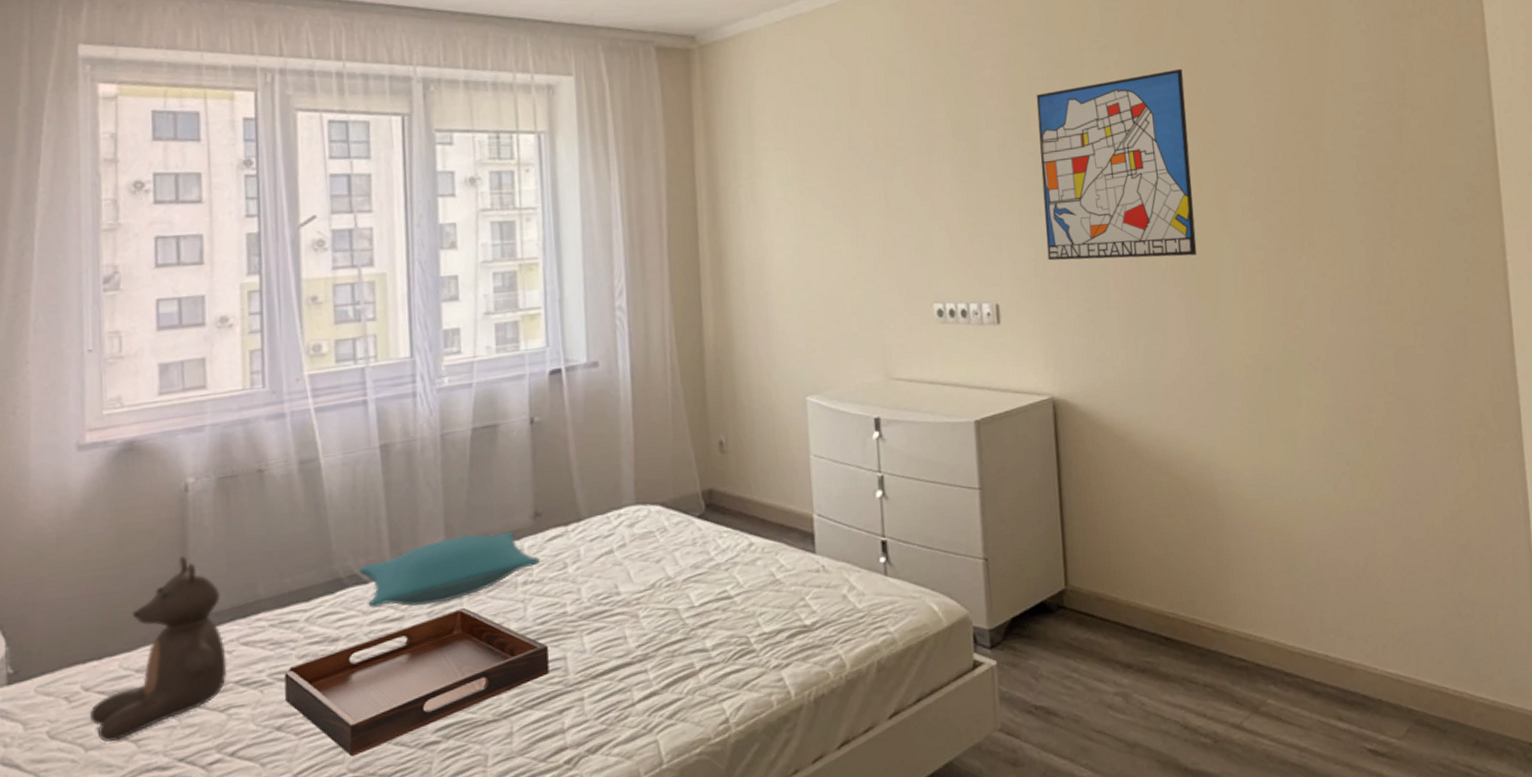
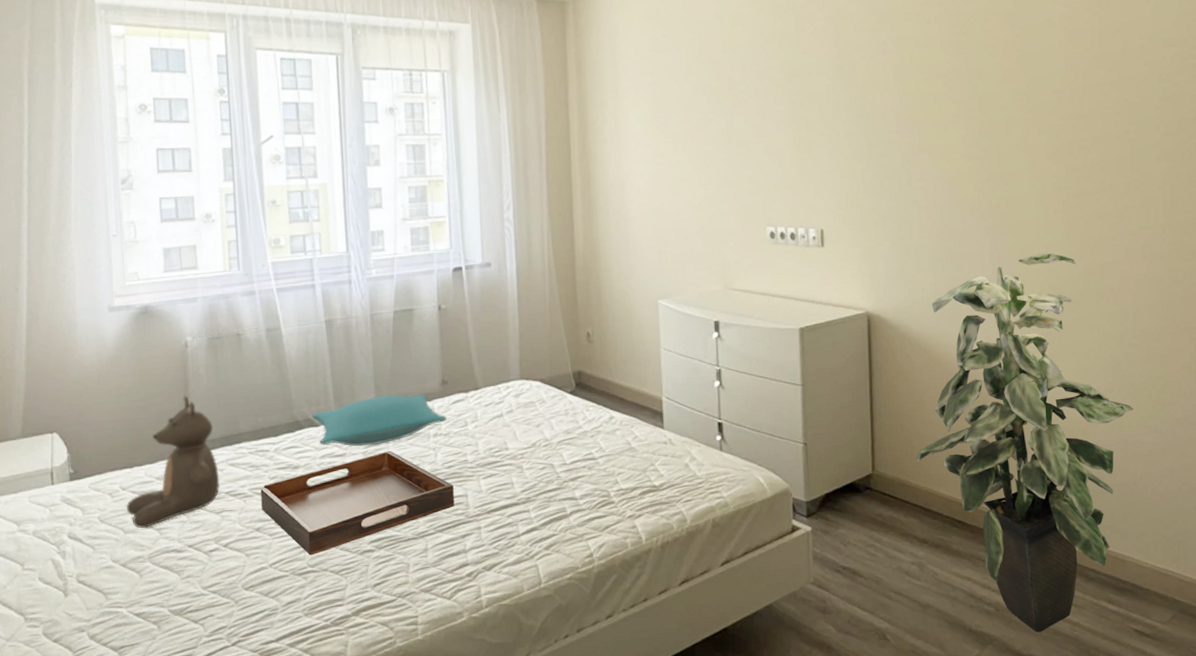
wall art: present [1036,68,1197,261] -> none [863,23,1004,194]
indoor plant: none [1115,319,1351,764] -> present [917,253,1133,632]

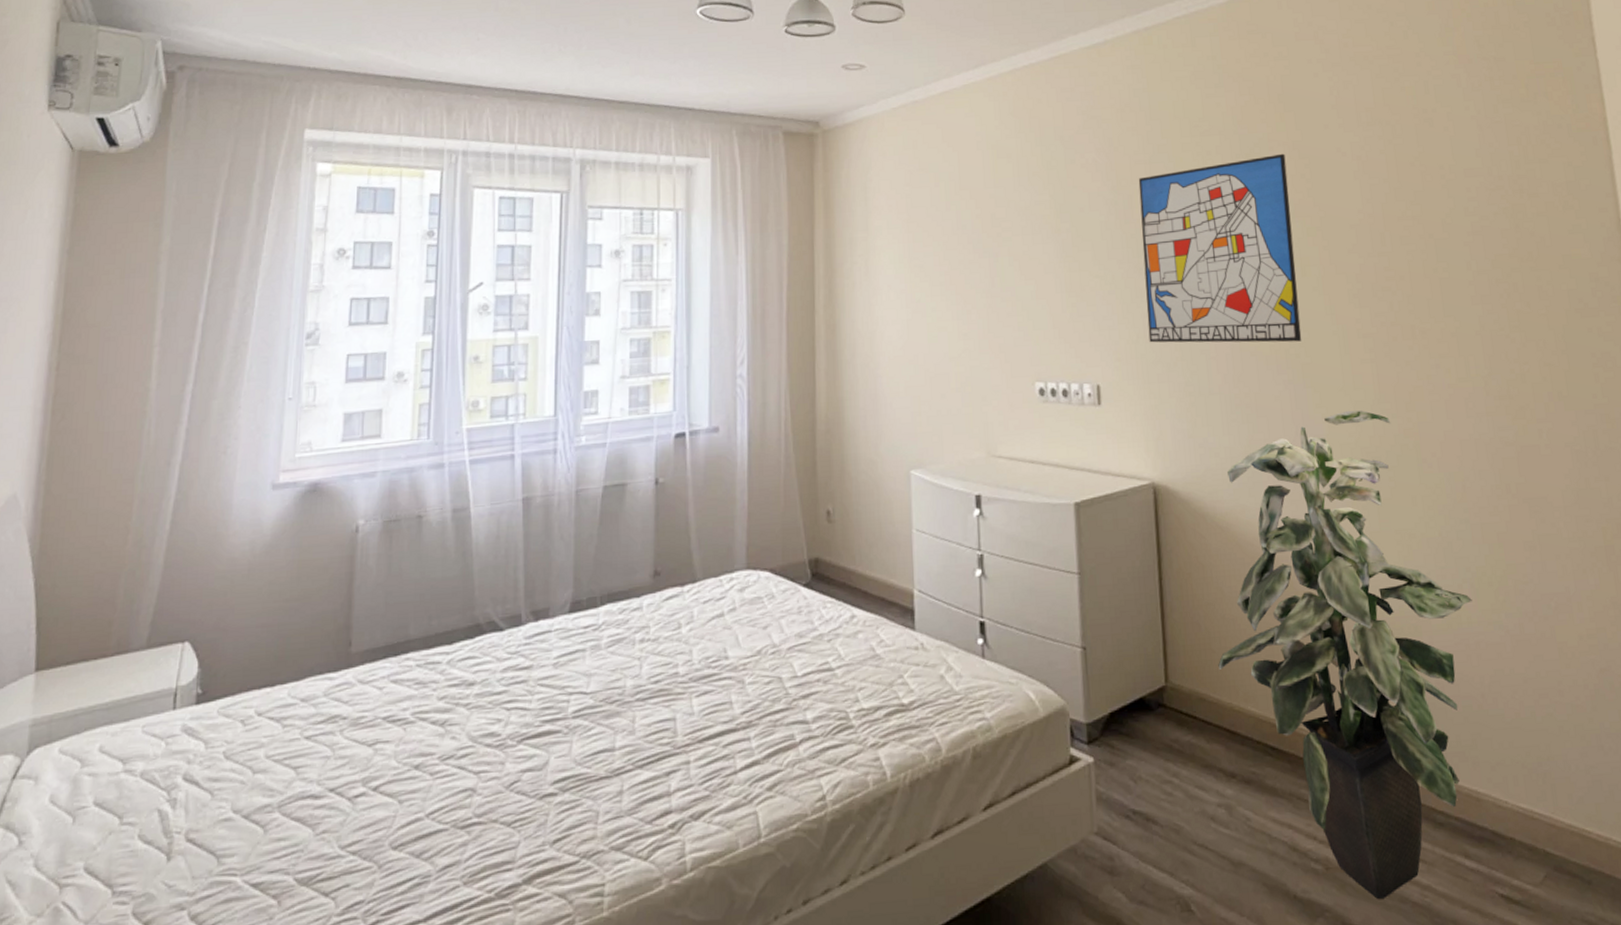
teddy bear: present [126,396,220,529] -> none [259,593,378,767]
serving tray: present [260,451,455,556] -> none [425,662,661,802]
pillow: present [312,394,447,447] -> none [496,588,657,657]
wall art: none [863,23,1004,194] -> present [1138,153,1302,343]

